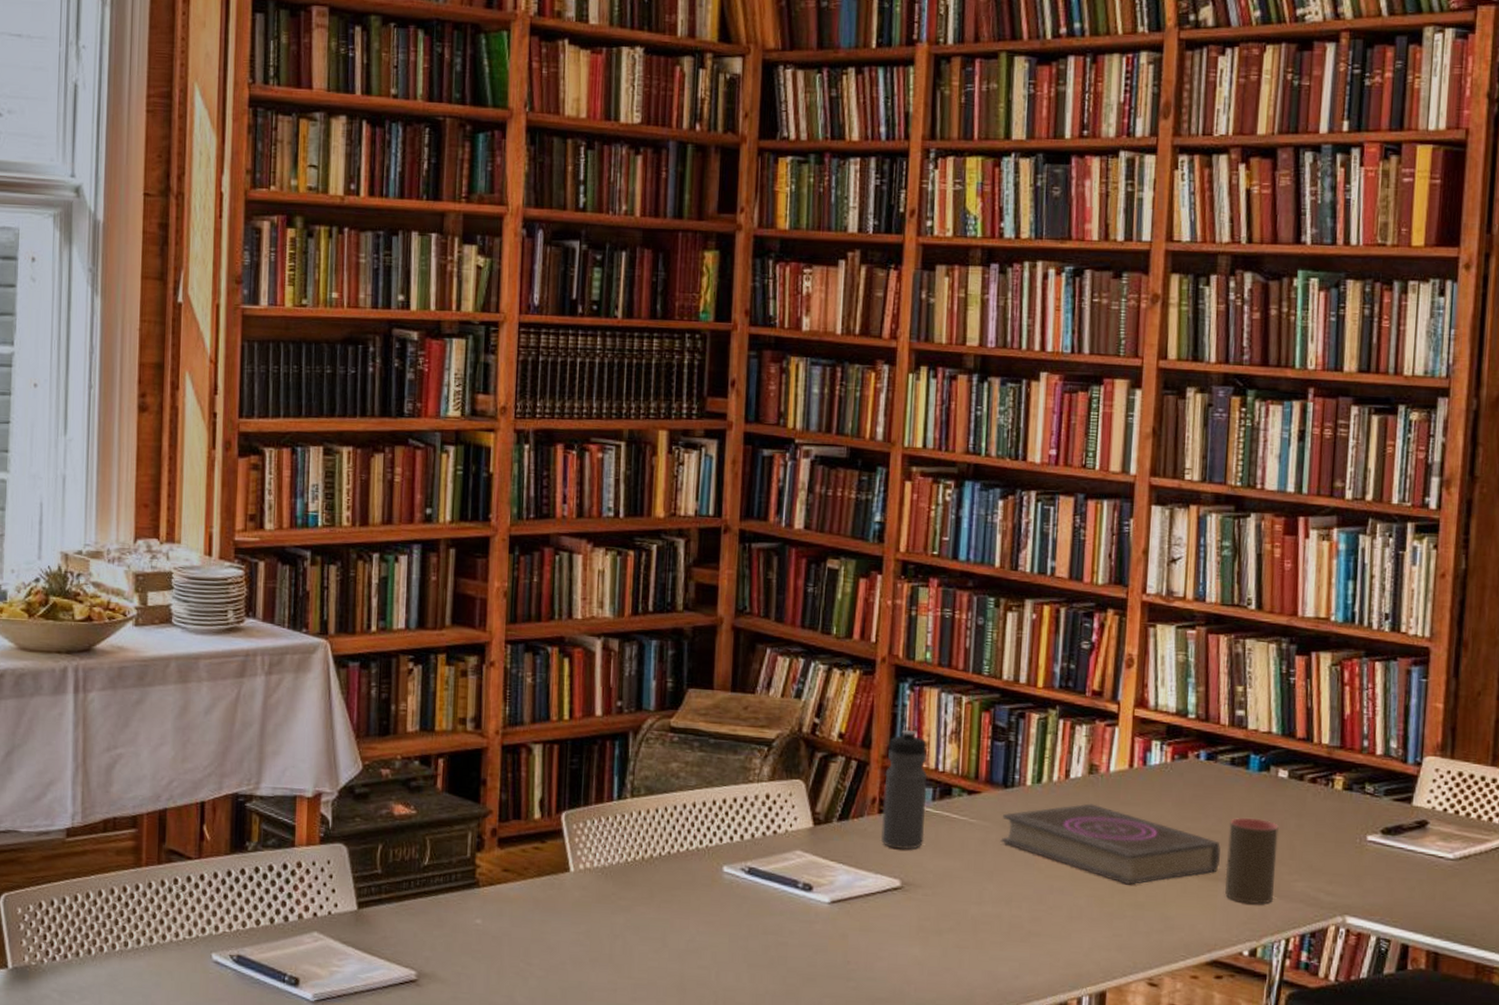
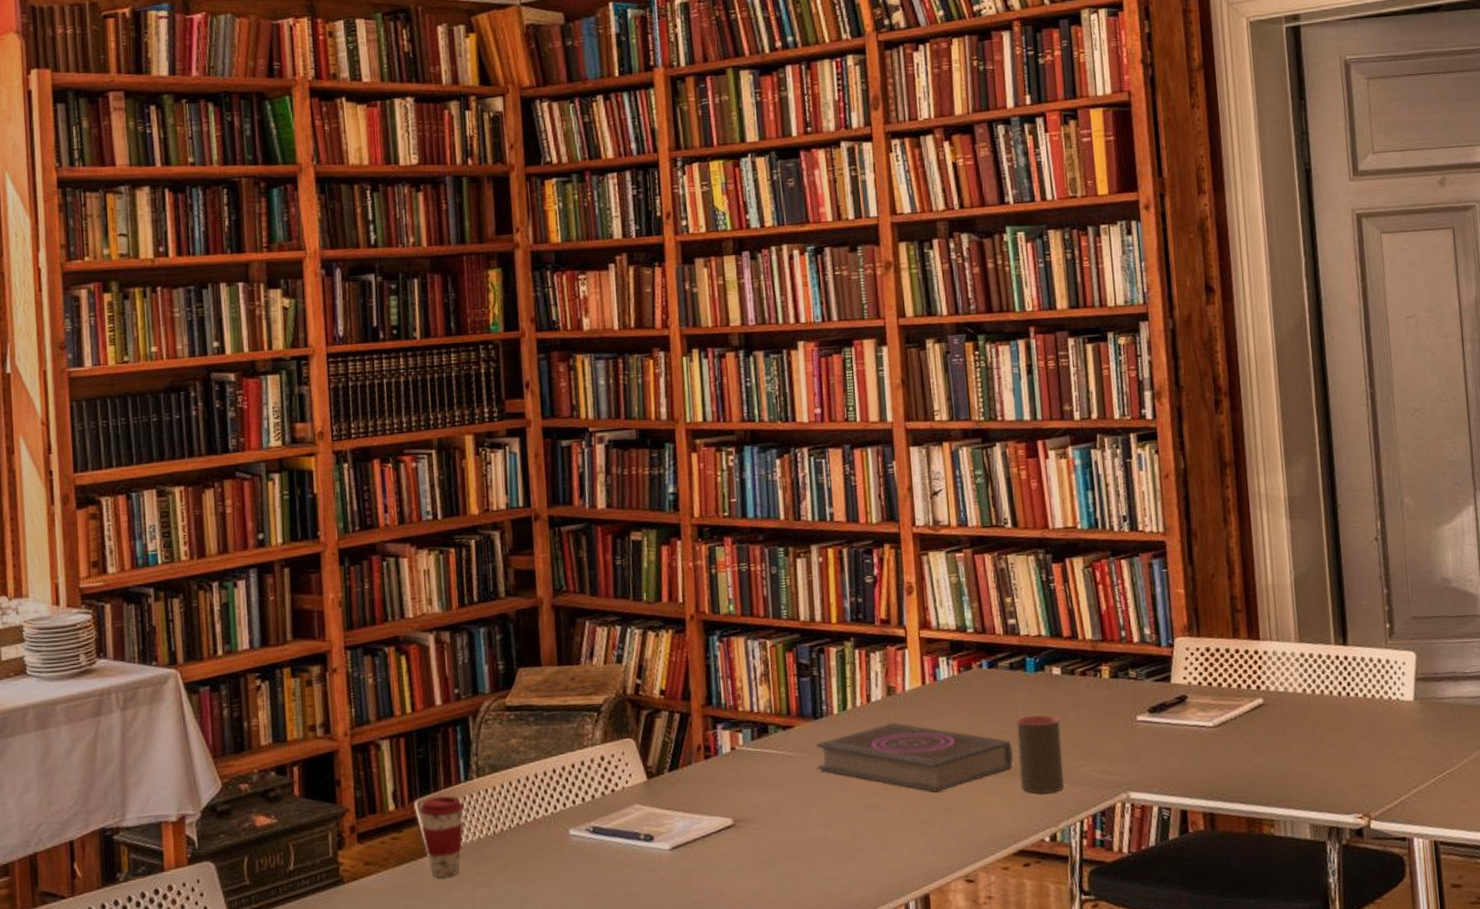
coffee cup: none [566,810,615,896] -> present [419,796,465,877]
water bottle: present [881,729,927,850] -> none [706,677,749,790]

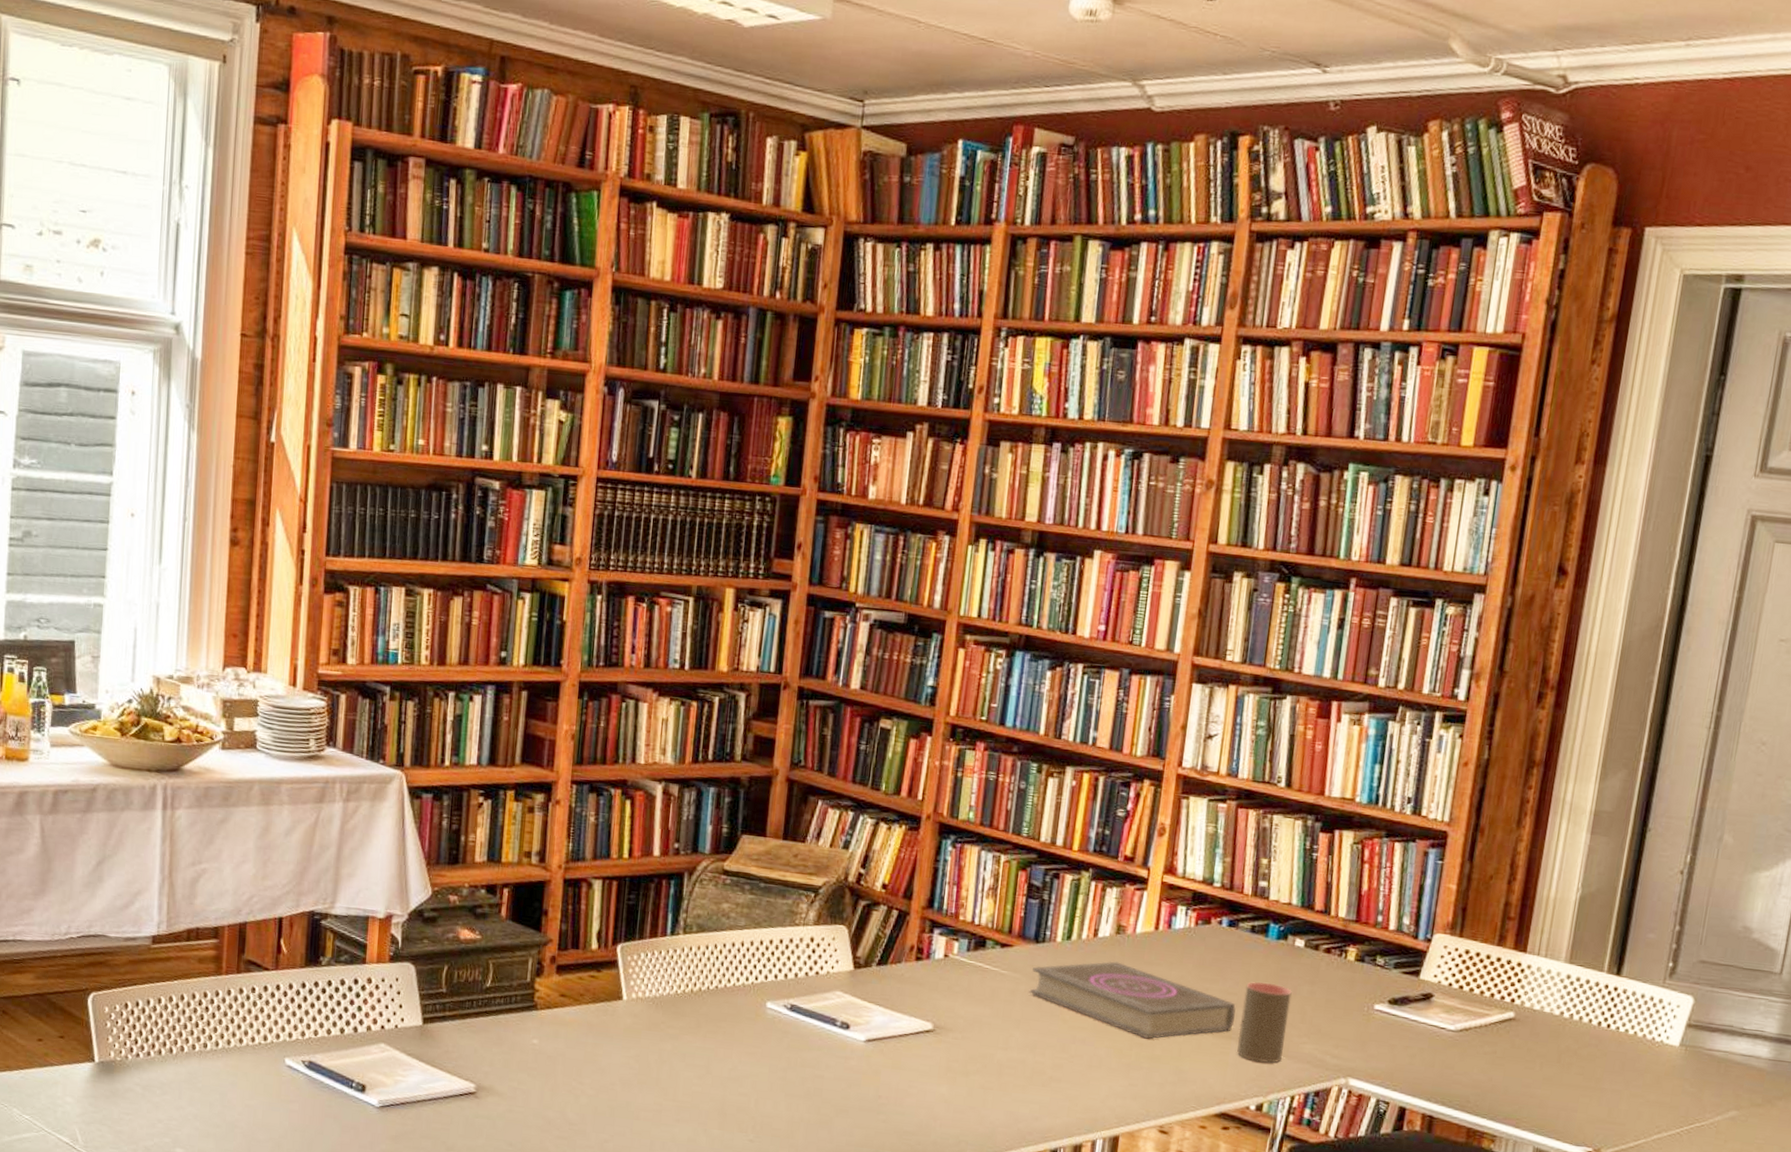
coffee cup: present [419,796,465,877] -> none [620,944,667,1024]

